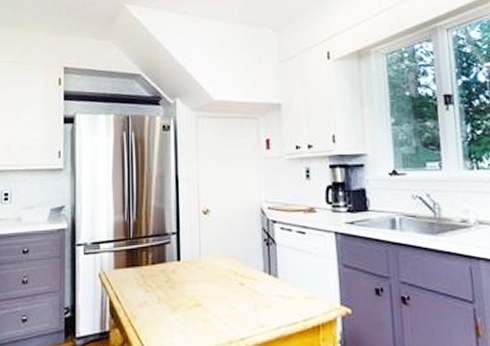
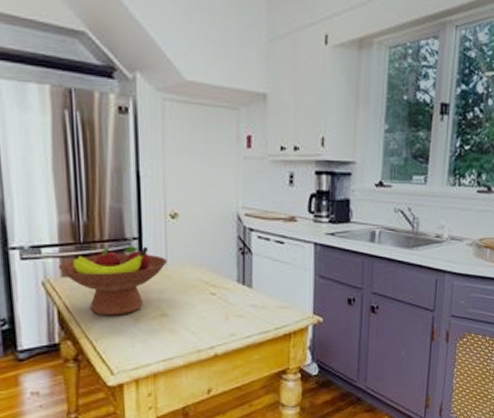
fruit bowl: none [112,240,201,305] -> present [58,246,167,316]

